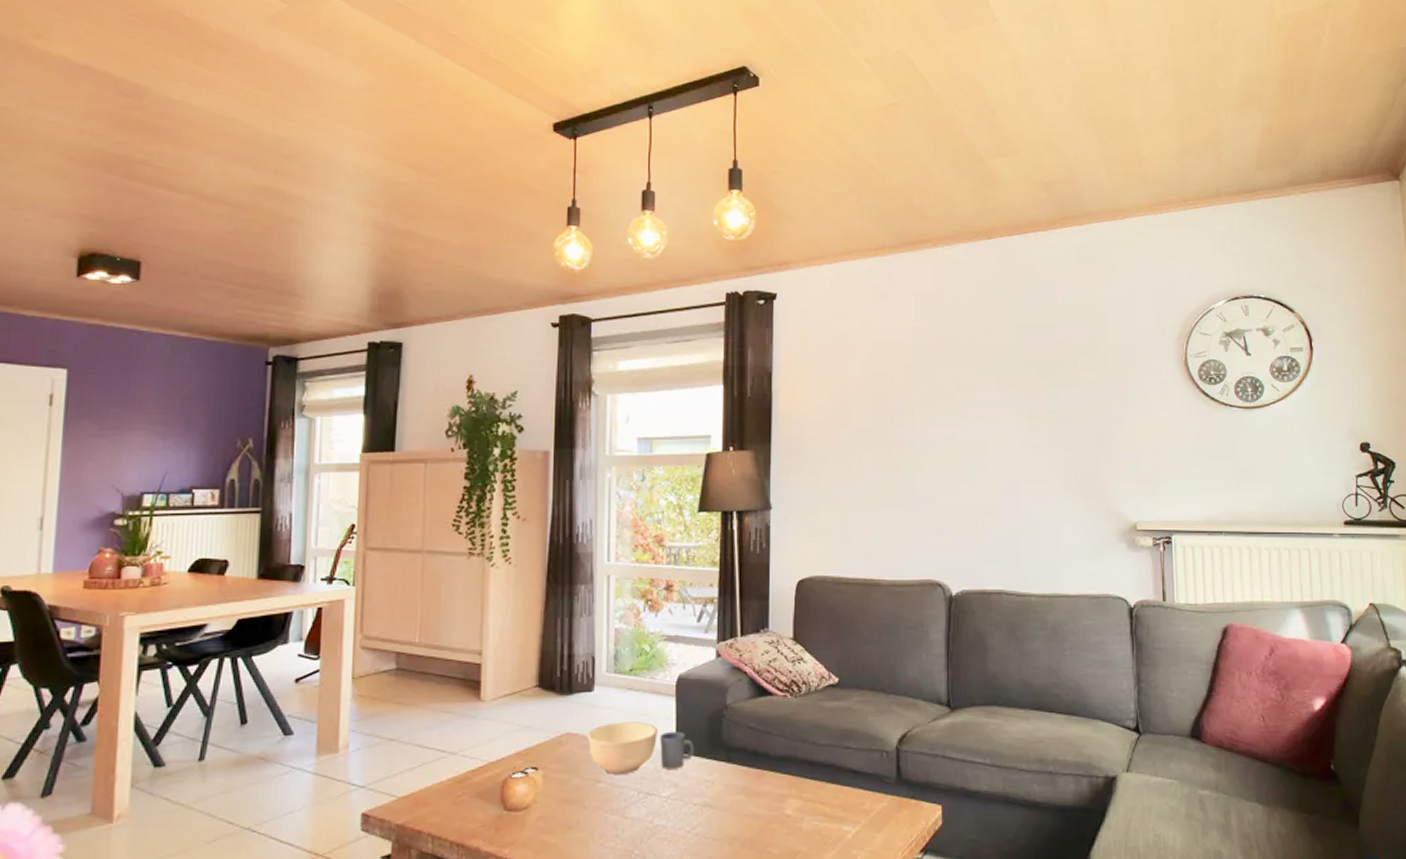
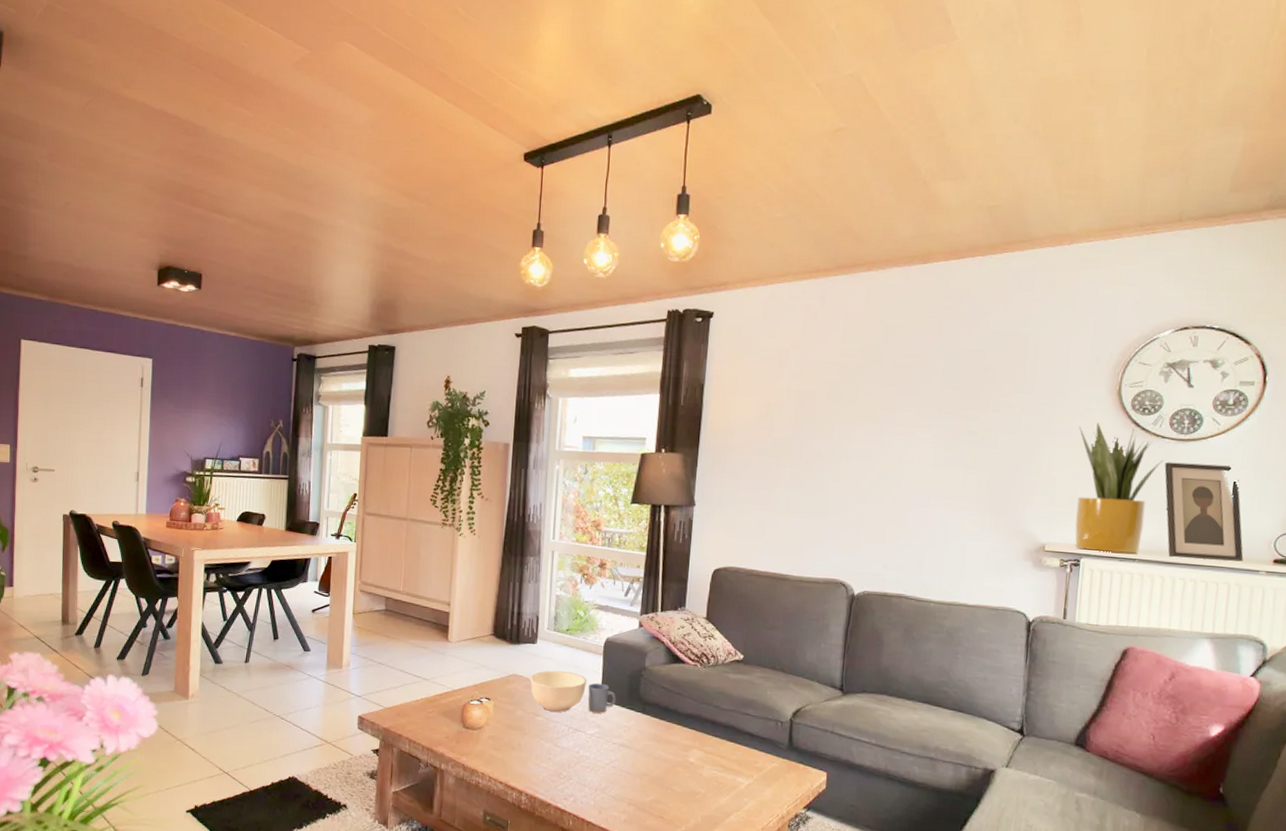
planter: none [1154,394,1235,526] -> present [1074,422,1164,554]
picture frame: none [1236,430,1318,527] -> present [1164,462,1244,562]

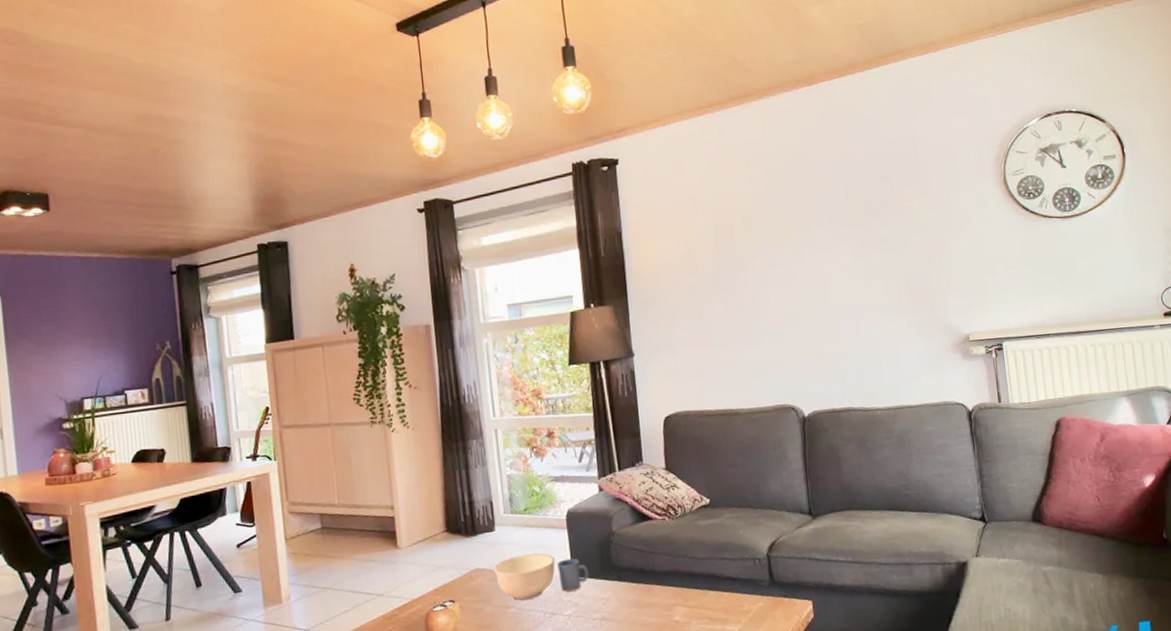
planter: present [1074,422,1164,554] -> none [977,210,1055,334]
picture frame: present [1164,462,1244,562] -> none [1057,234,1139,327]

